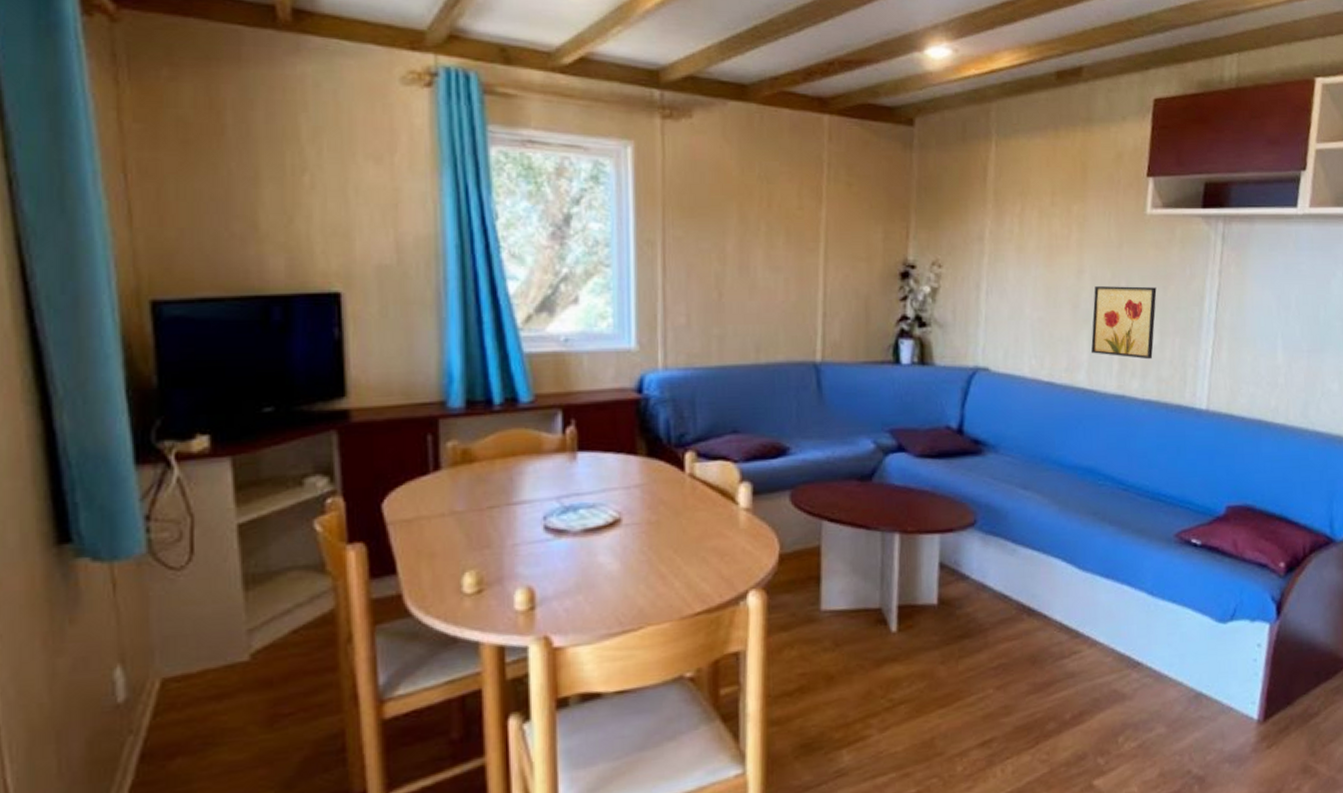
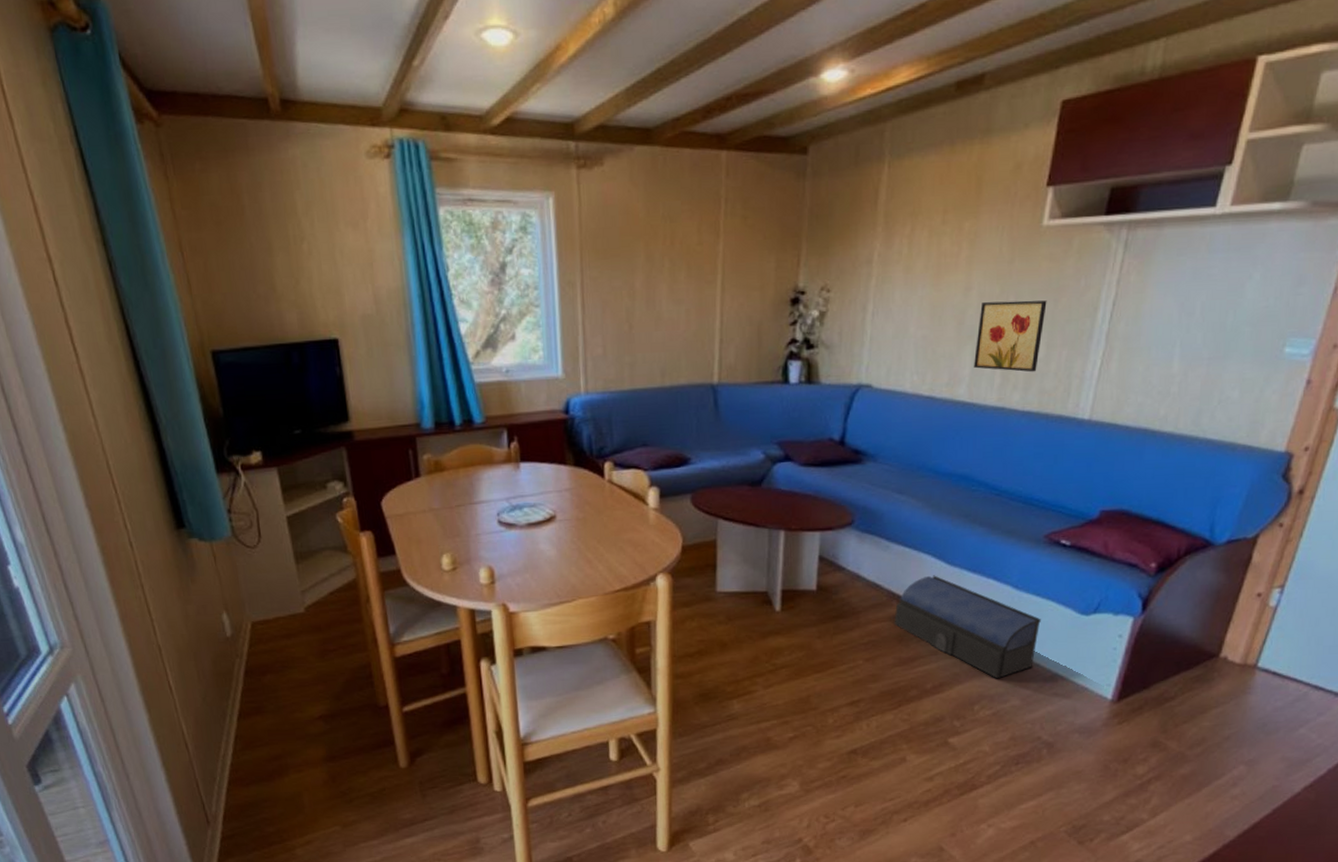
architectural model: none [1025,582,1179,702] -> present [894,575,1041,678]

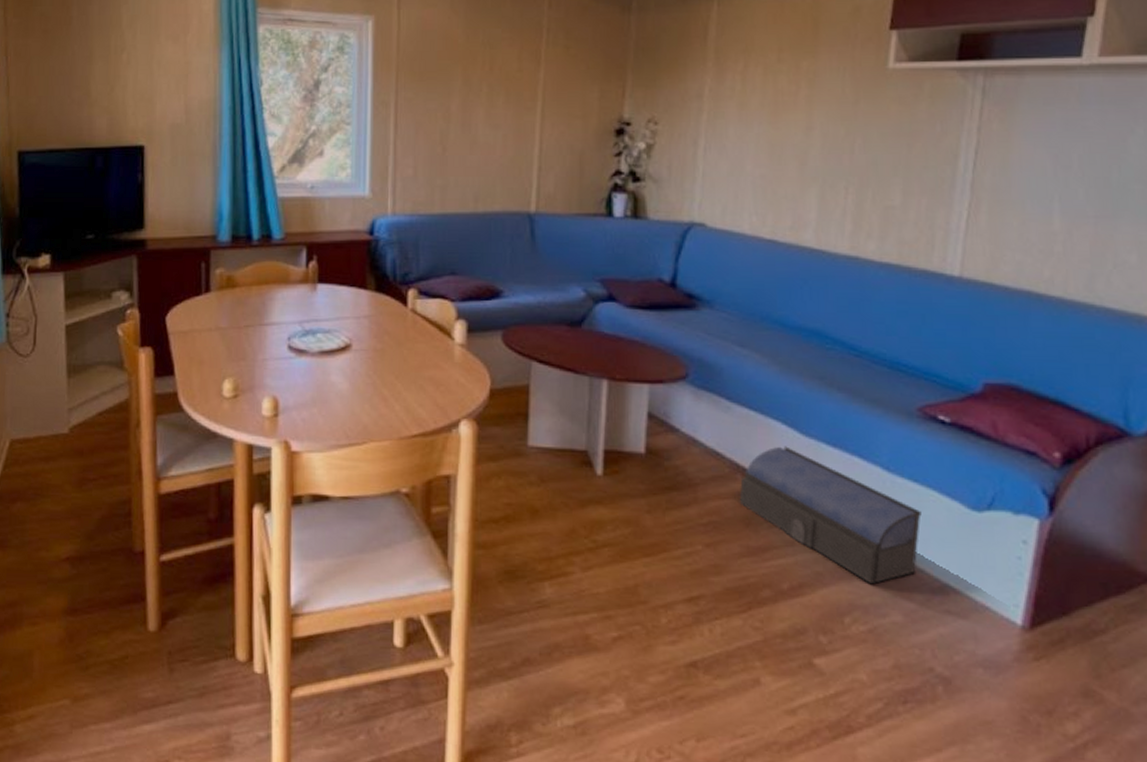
wall art: present [974,300,1047,373] -> none [820,143,899,220]

